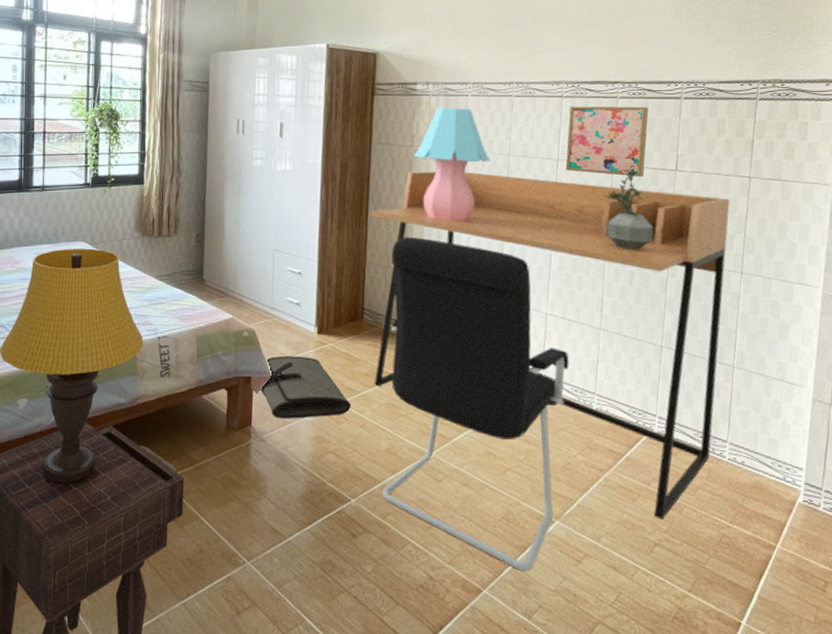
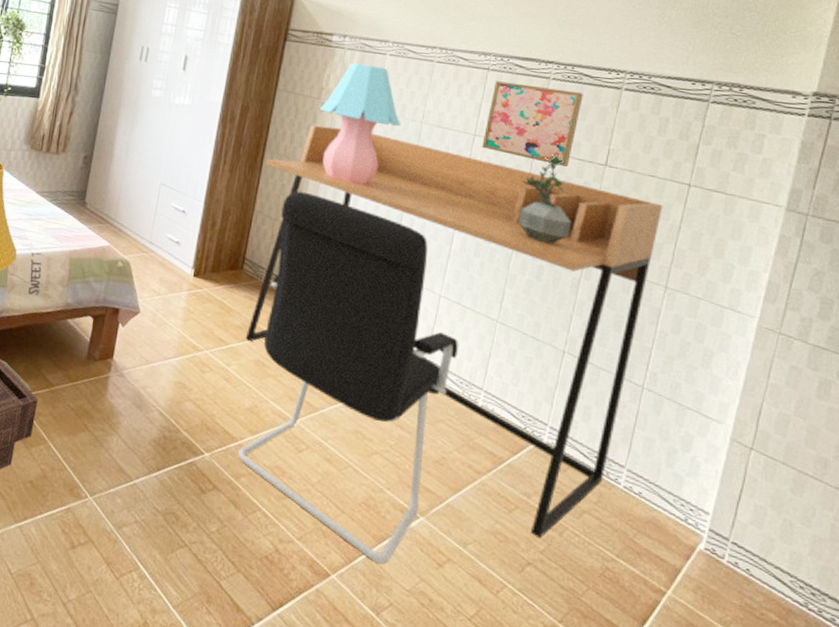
tool roll: present [259,356,351,418] -> none [126,292,218,364]

